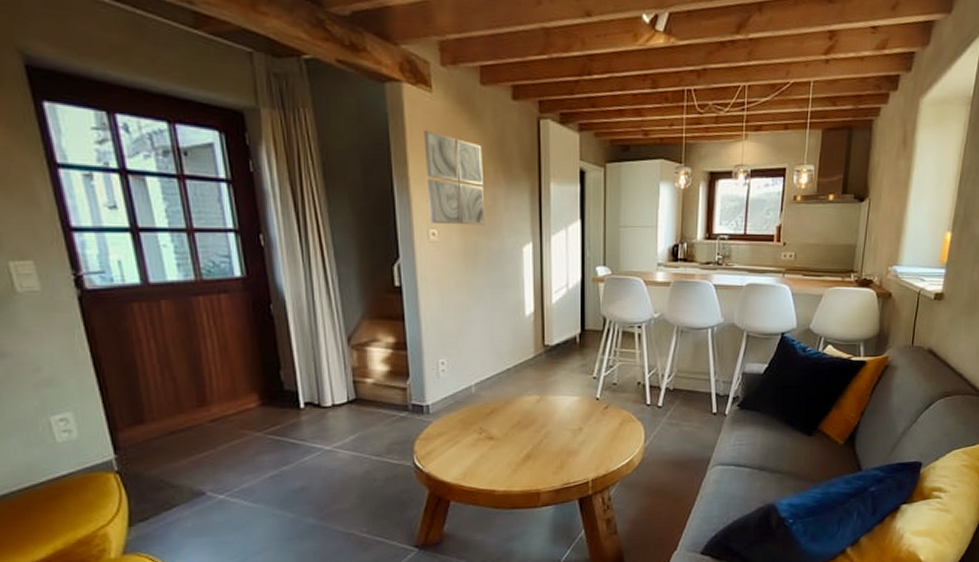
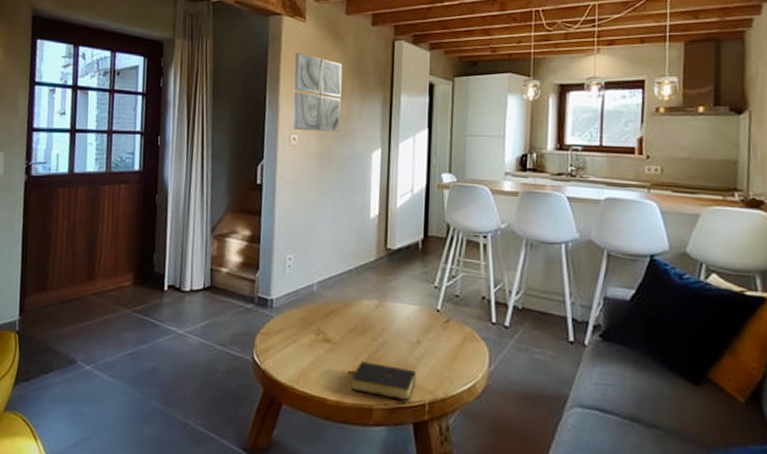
bible: none [513,452,579,482] -> present [347,361,416,401]

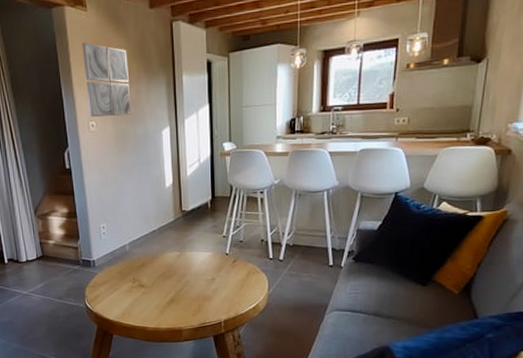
bible: present [347,361,416,401] -> none [160,298,213,321]

